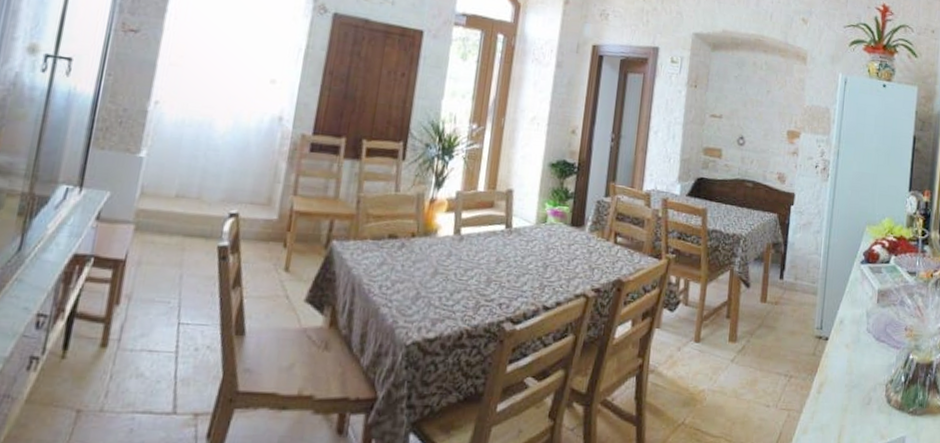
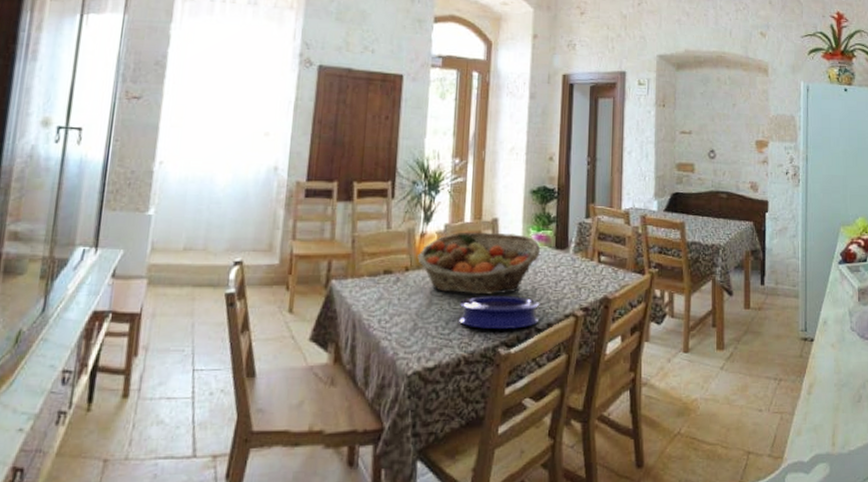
fruit basket: none [425,201,556,269] -> present [417,232,541,295]
plate: none [463,268,551,306] -> present [458,295,540,330]

